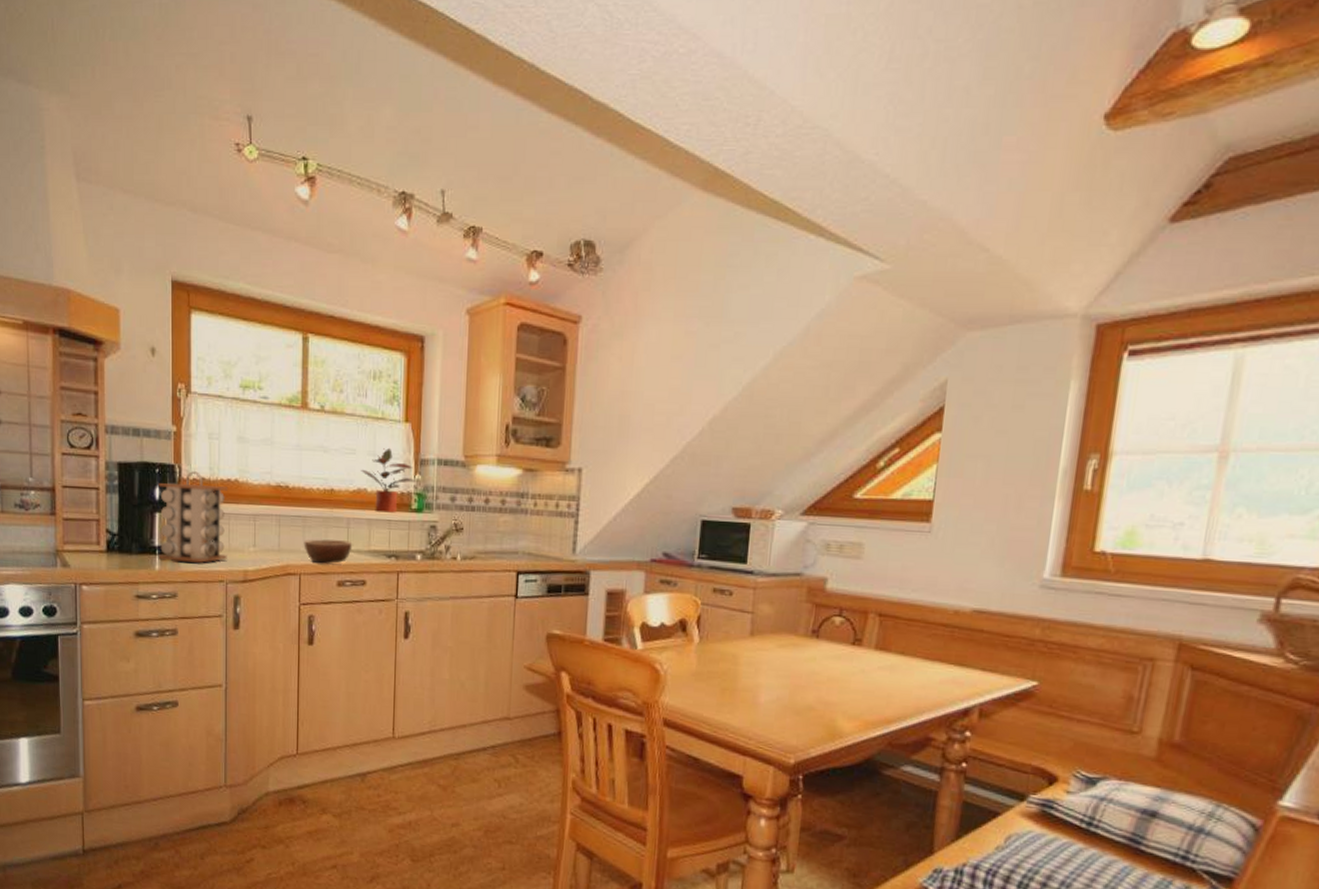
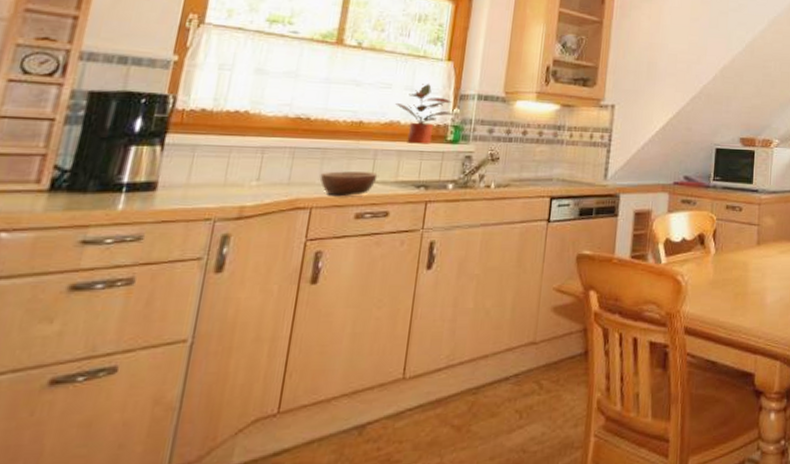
spice rack: present [158,471,229,564] -> none [124,102,235,201]

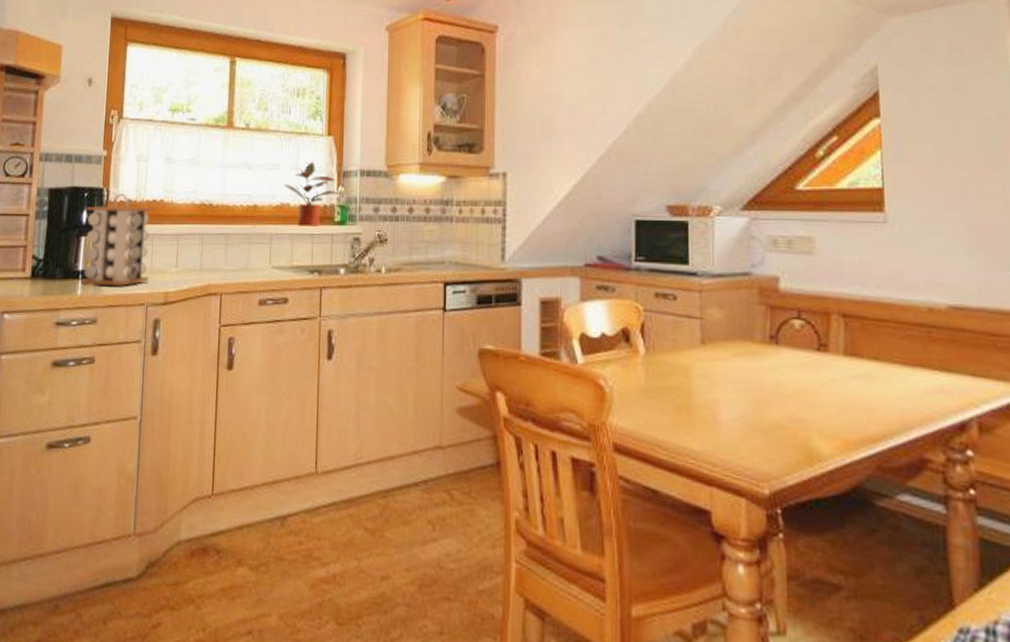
spice rack: none [124,102,235,201] -> present [81,194,154,287]
bowl: present [319,171,378,196] -> none [225,257,275,282]

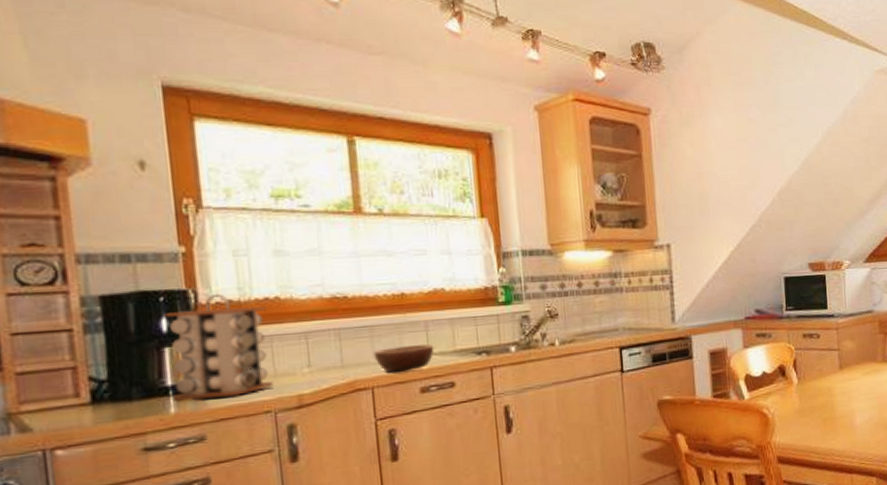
bowl: none [225,257,275,282] -> present [373,344,435,373]
potted plant: present [284,161,338,227] -> none [435,244,499,310]

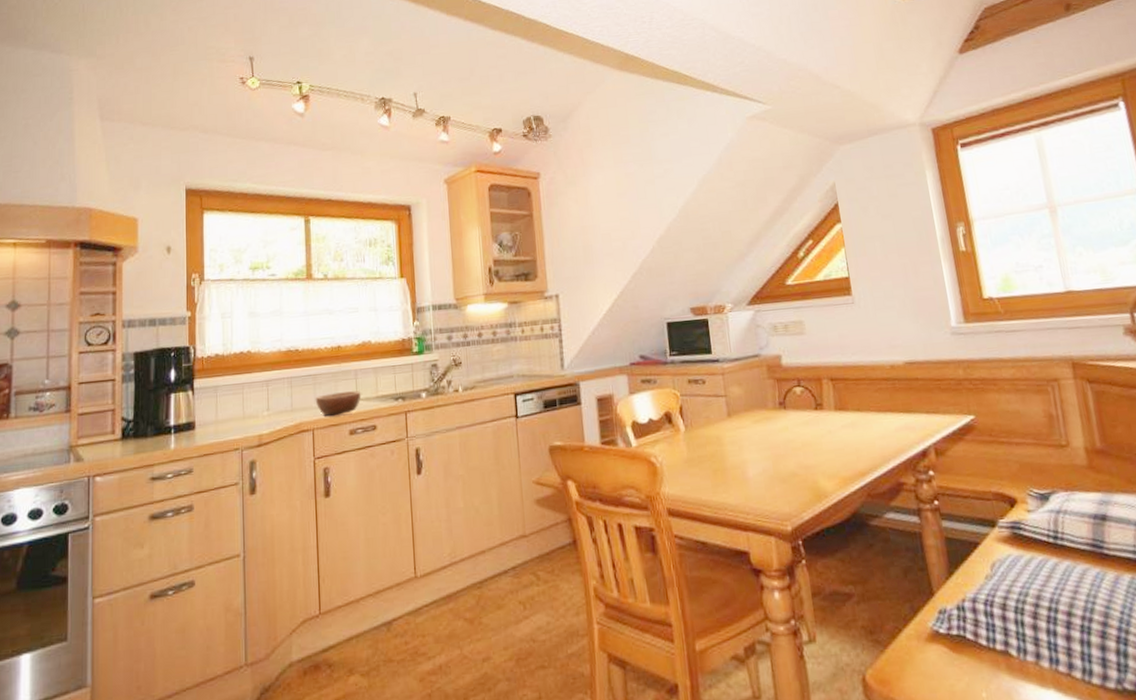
spice rack: present [165,294,273,401] -> none [173,349,242,438]

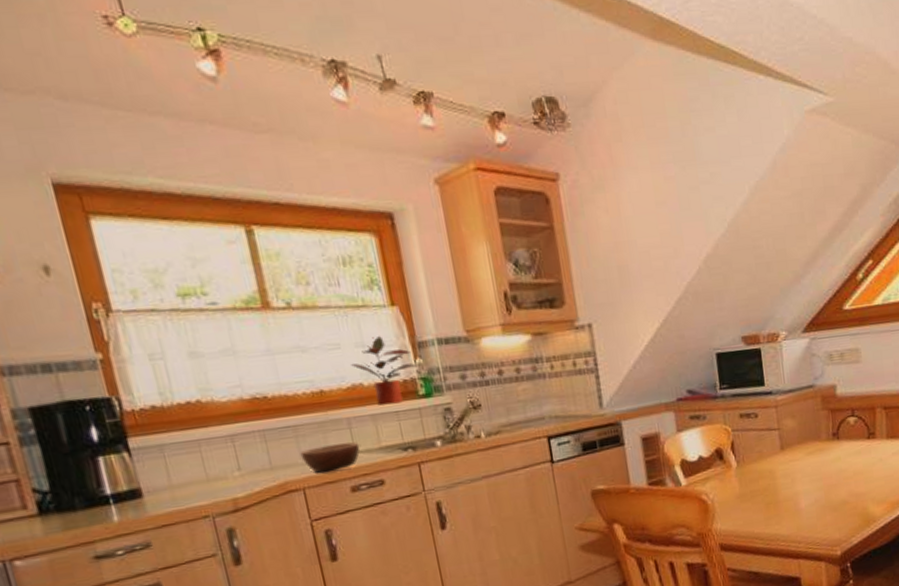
potted plant: none [364,301,414,360] -> present [351,335,417,406]

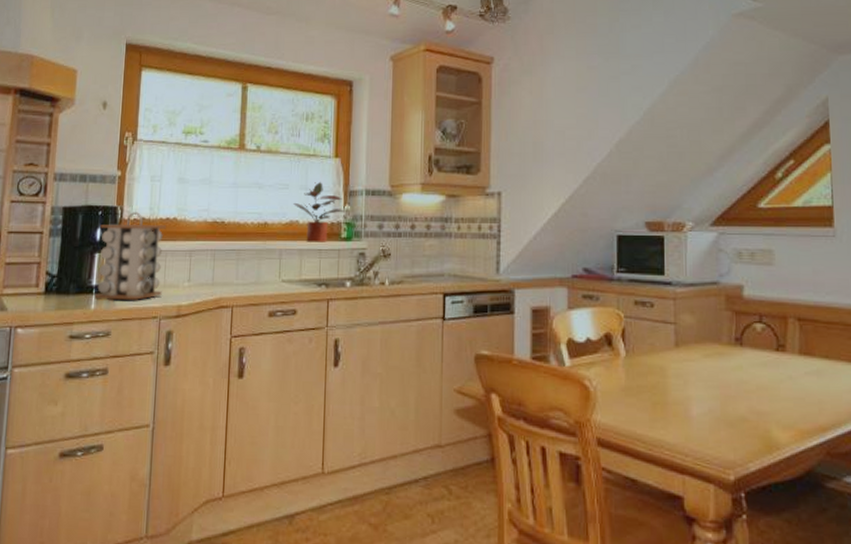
spice rack: none [93,400,208,509] -> present [94,212,167,301]
bowl: present [300,442,360,473] -> none [237,271,284,294]

